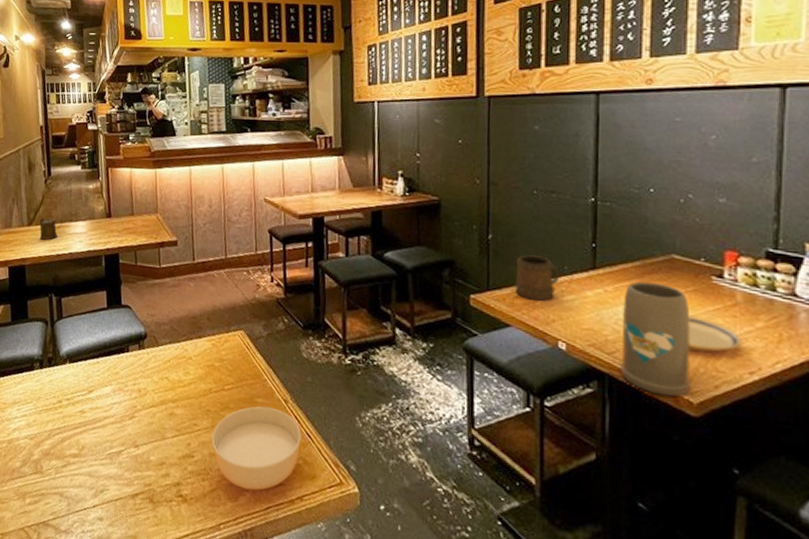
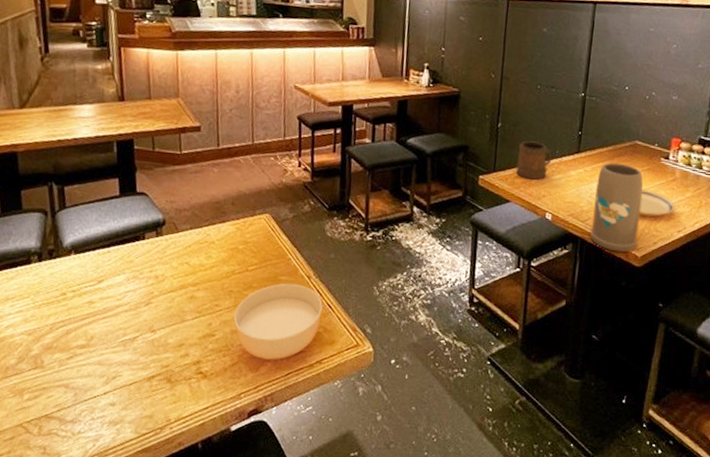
beer mug: present [39,217,62,240] -> none [35,99,64,125]

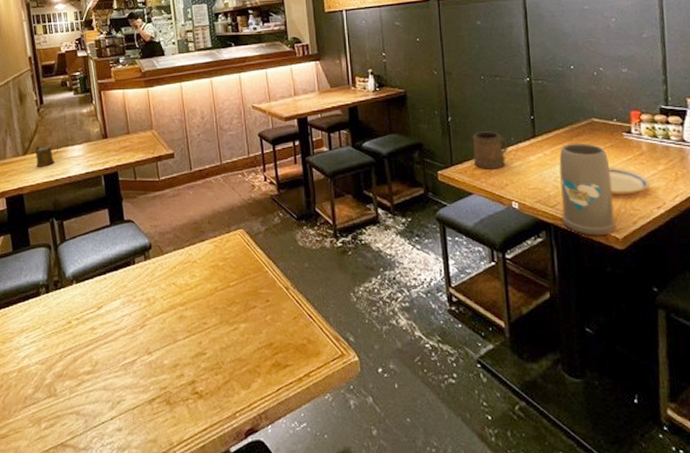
beer mug: none [35,99,64,125] -> present [35,143,58,167]
bowl: present [234,283,323,360] -> none [222,296,304,376]

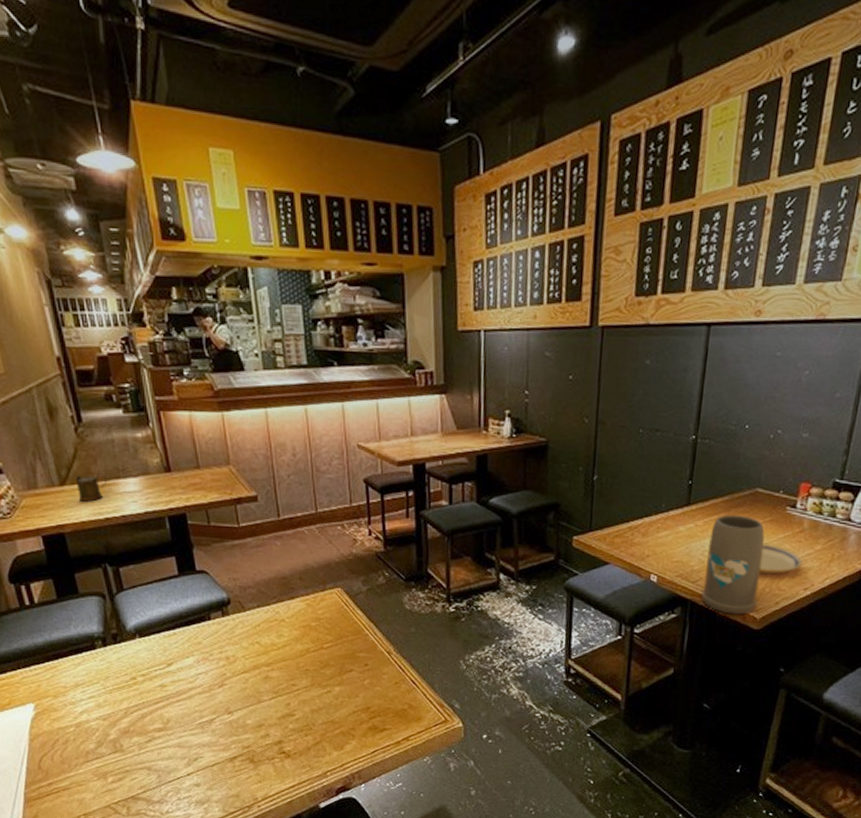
beer mug: present [472,131,509,171] -> none [614,494,657,539]

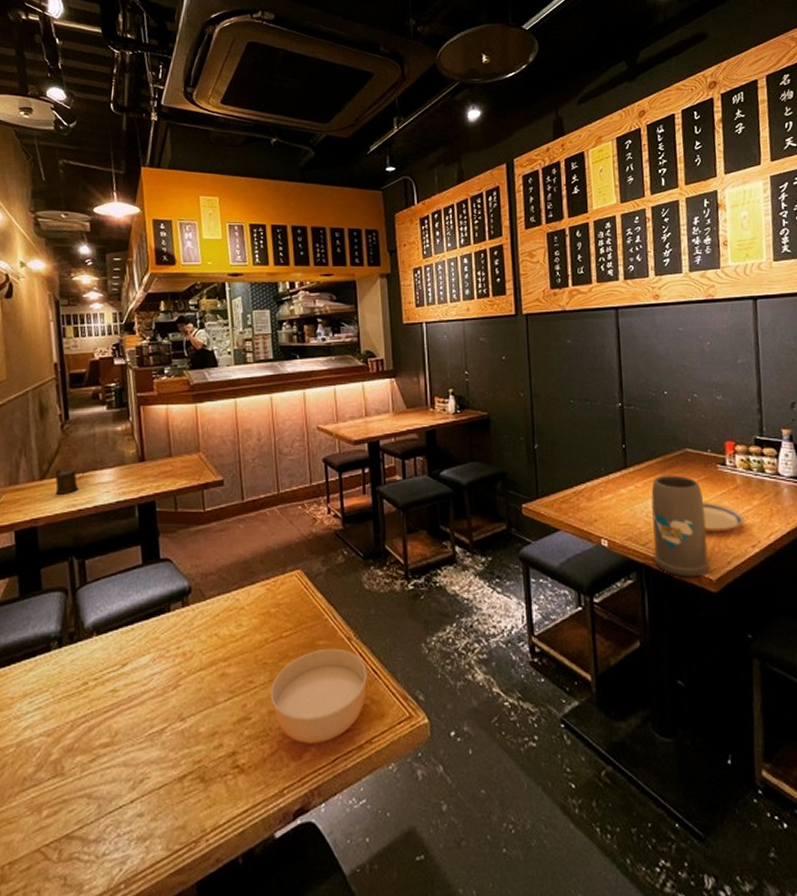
bowl: none [313,660,406,738] -> present [270,648,367,744]

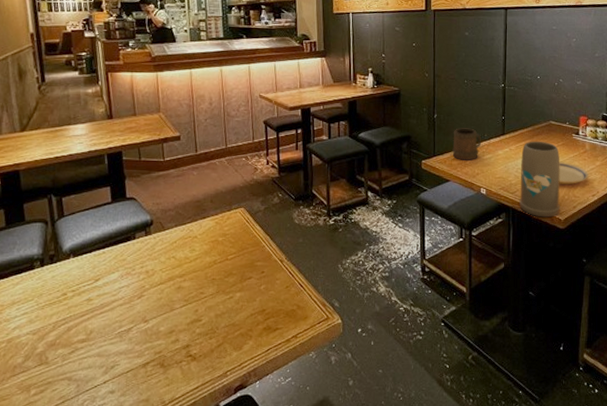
beer mug: present [55,466,84,494] -> none [34,121,60,144]
bowl: present [270,648,367,744] -> none [217,268,295,339]
beer mug: none [559,460,598,504] -> present [451,128,482,162]

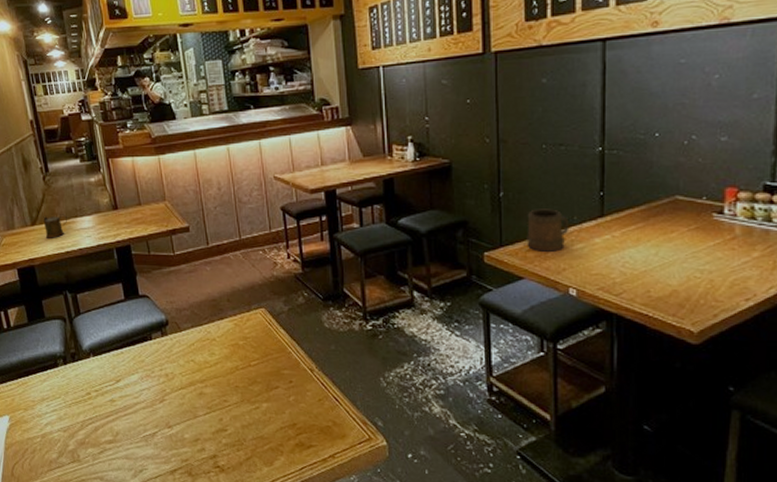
beer mug: none [34,121,60,144] -> present [43,214,67,238]
beer mug: present [519,141,561,217] -> none [627,224,693,329]
plate: present [559,161,588,184] -> none [690,251,739,284]

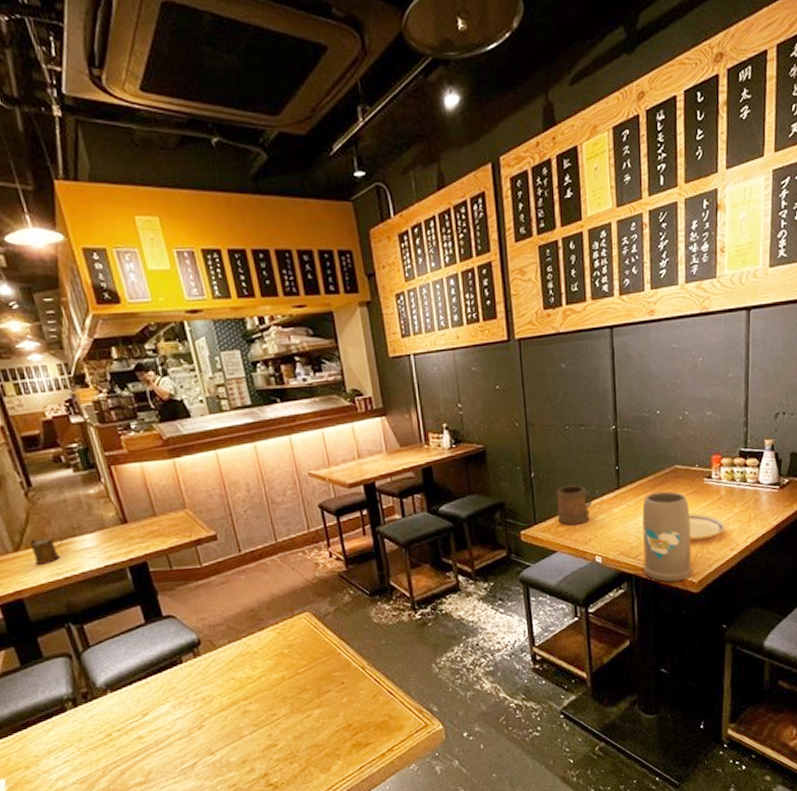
beer mug: none [627,224,693,329] -> present [642,491,693,583]
plate: none [690,251,739,284] -> present [689,513,725,541]

